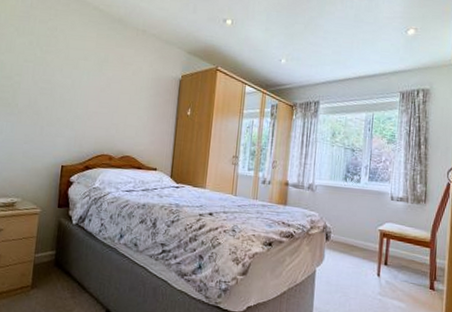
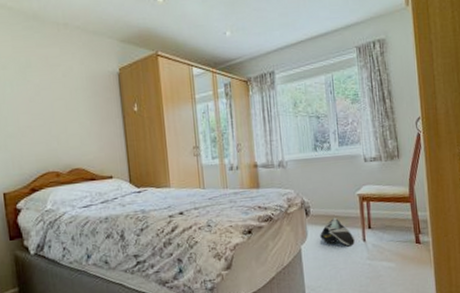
bag: none [336,247,369,278] -> present [320,217,355,247]

